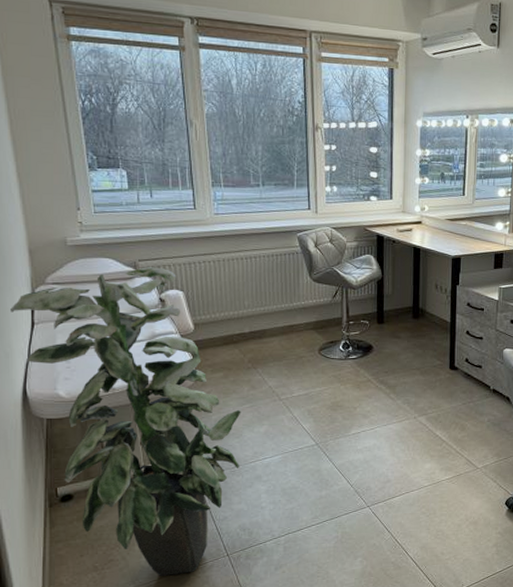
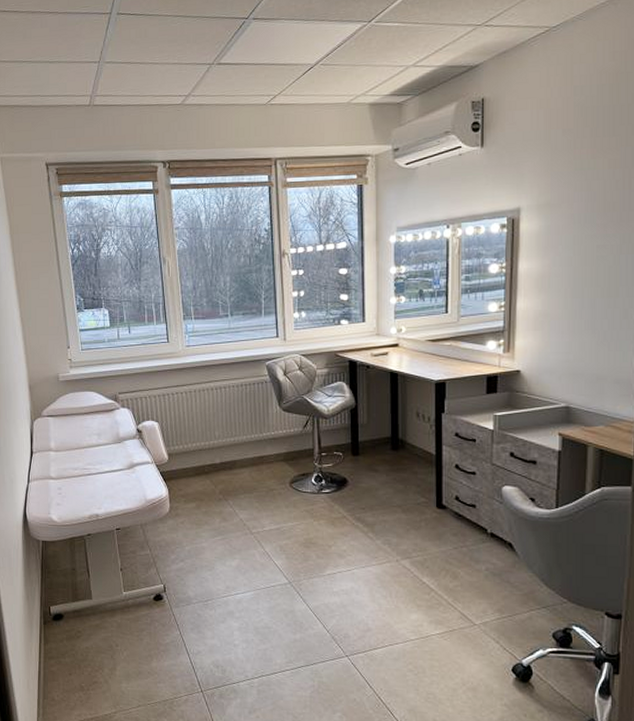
indoor plant: present [10,267,241,576] -> none [14,399,213,705]

